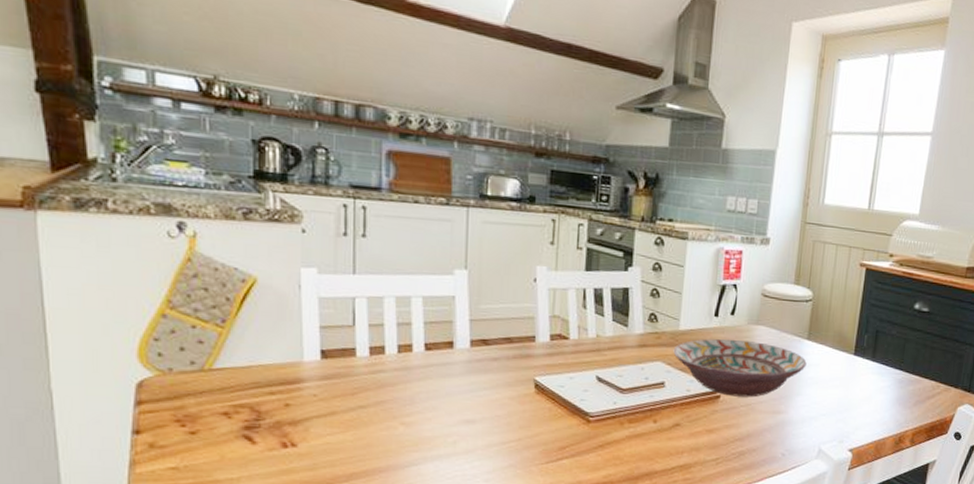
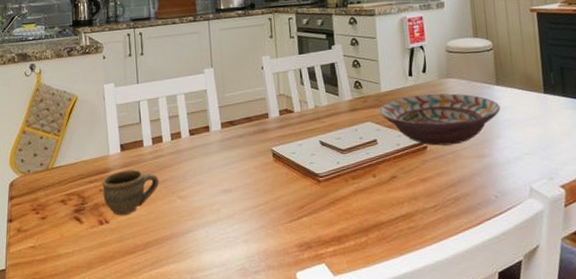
cup: none [288,383,375,439] -> present [101,169,159,216]

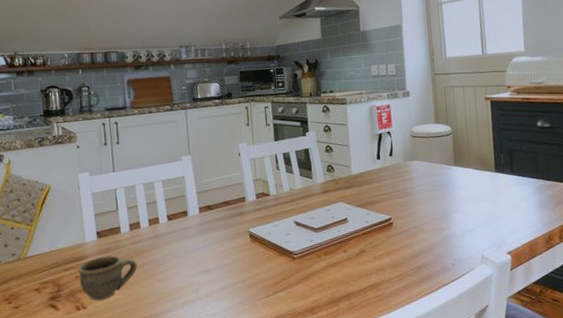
decorative bowl: present [379,93,501,146] -> none [350,174,458,222]

